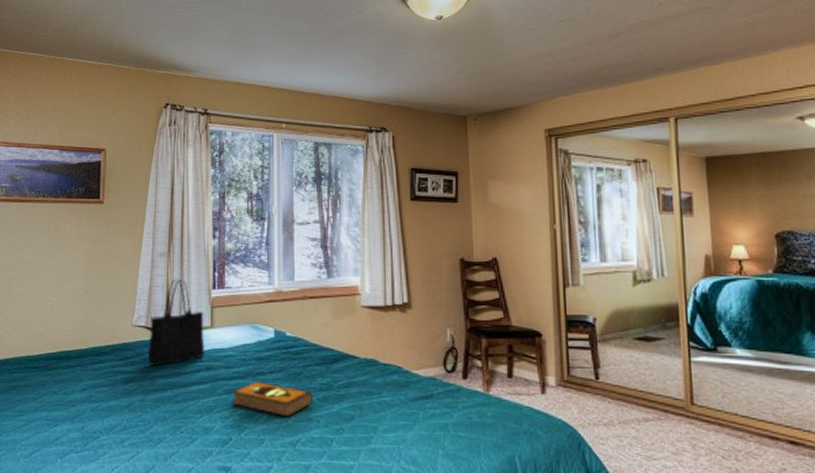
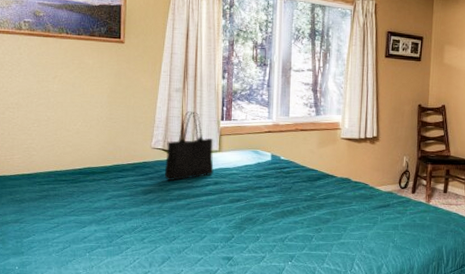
hardback book: present [233,380,312,418] -> none [235,193,299,221]

